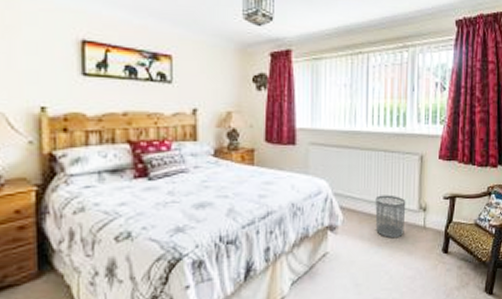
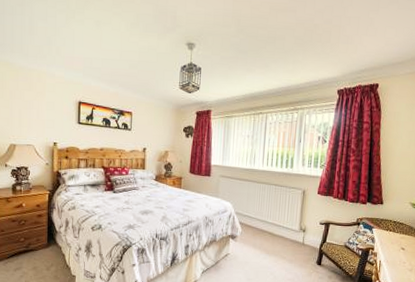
waste bin: present [375,195,406,239] -> none [265,217,290,250]

